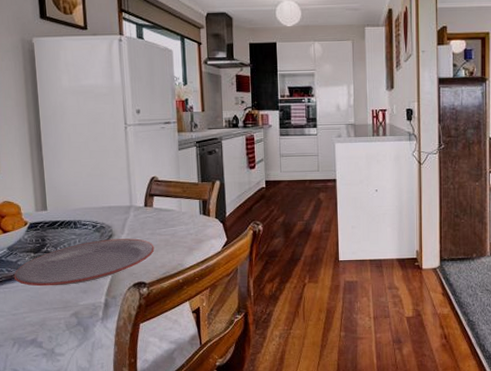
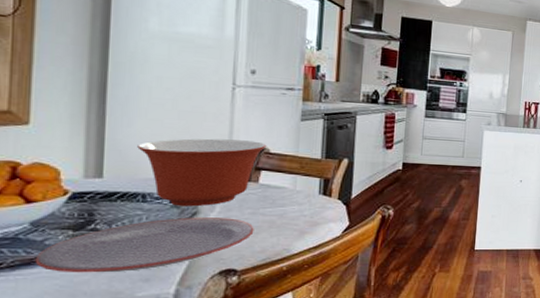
mixing bowl: none [66,171,155,231] -> present [137,138,267,207]

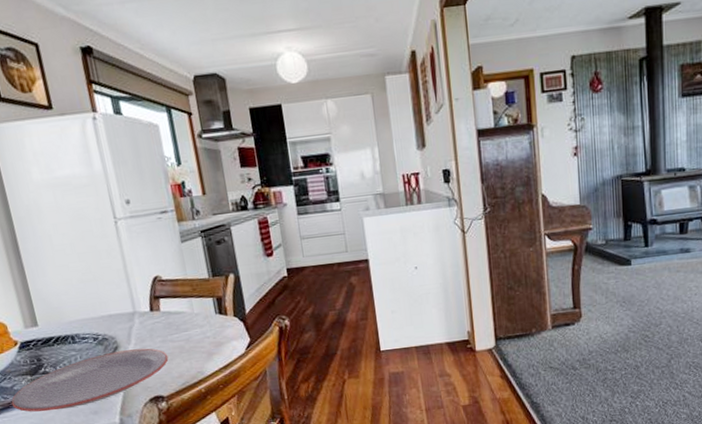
mixing bowl: present [137,138,267,207] -> none [55,270,158,343]

